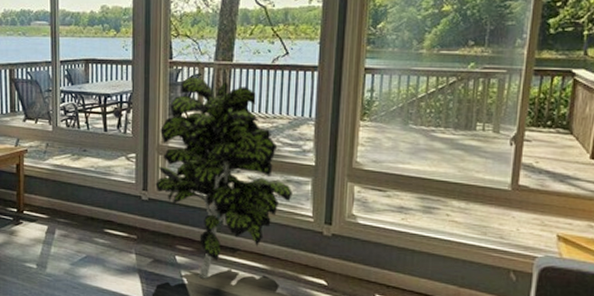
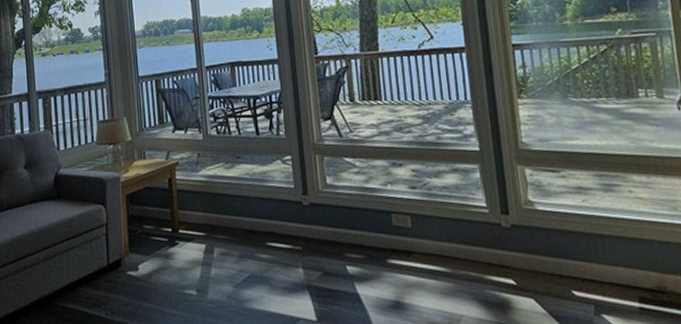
indoor plant: present [155,77,293,279] -> none [314,70,462,290]

